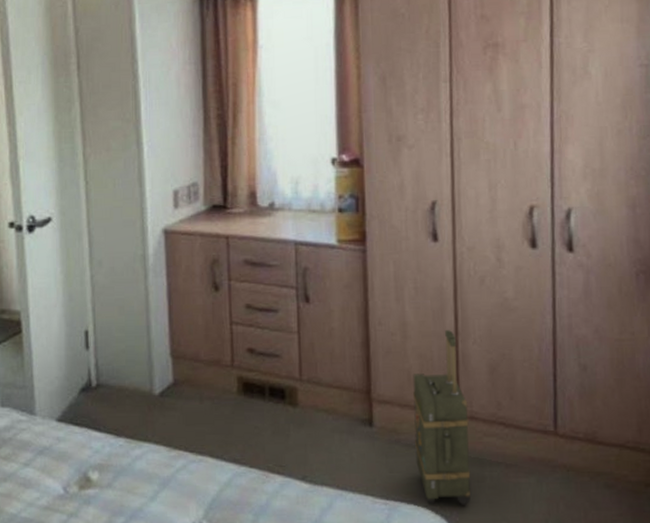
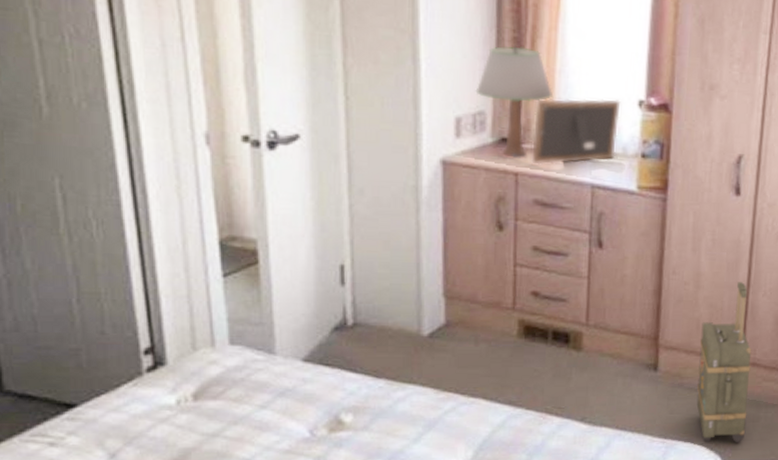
table lamp: none [188,121,254,223] -> present [475,45,553,159]
picture frame: none [239,159,316,227] -> present [531,98,621,165]

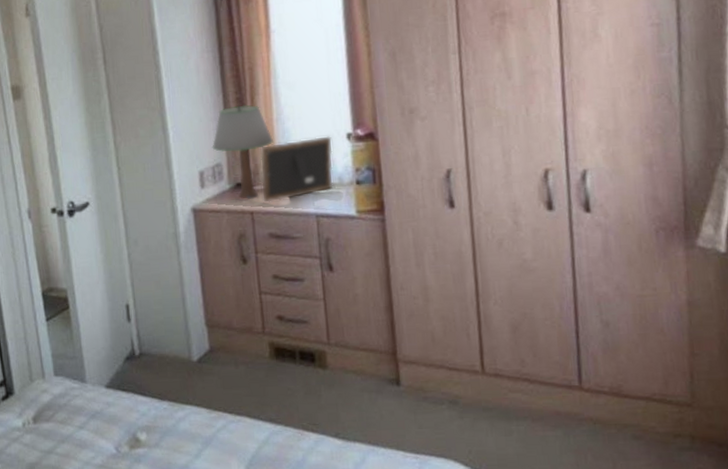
suitcase: present [696,282,752,443] -> none [436,292,500,459]

